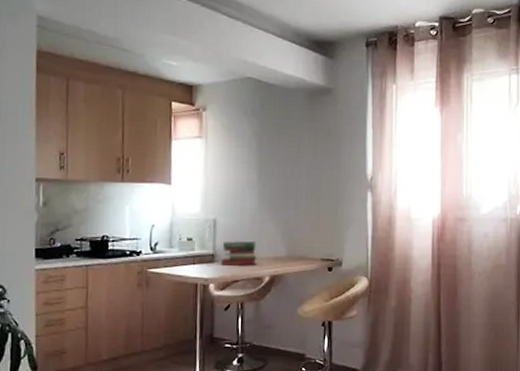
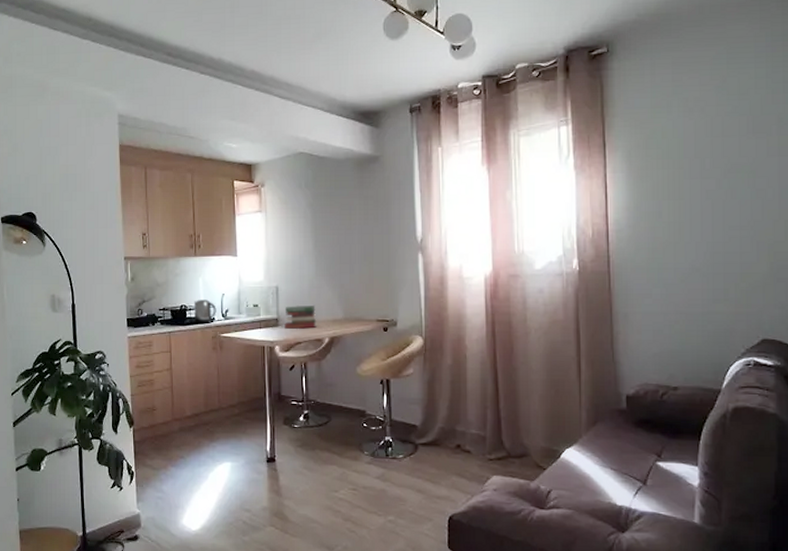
kettle: none [116,230,144,258] -> present [193,300,216,325]

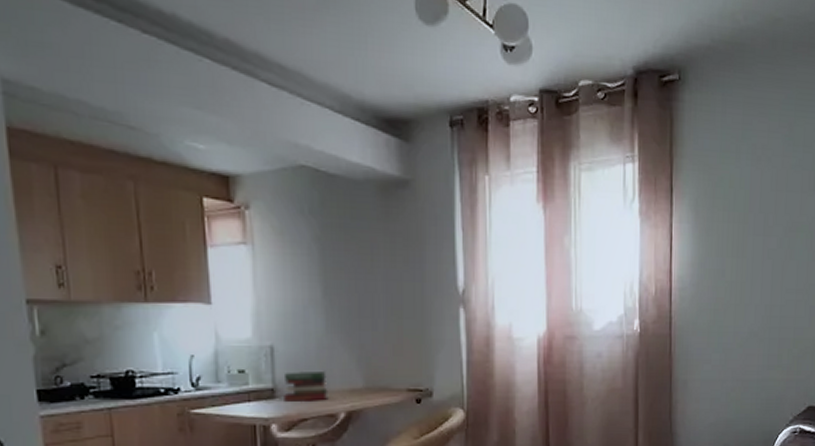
kettle: present [193,300,216,325] -> none [146,363,183,397]

